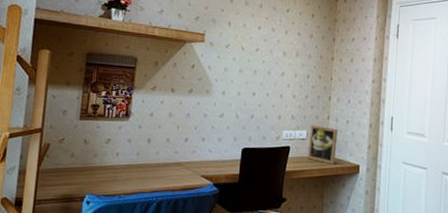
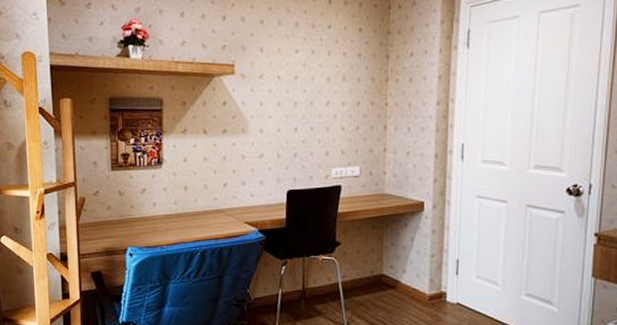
picture frame: present [308,125,338,164] -> none [363,159,397,203]

